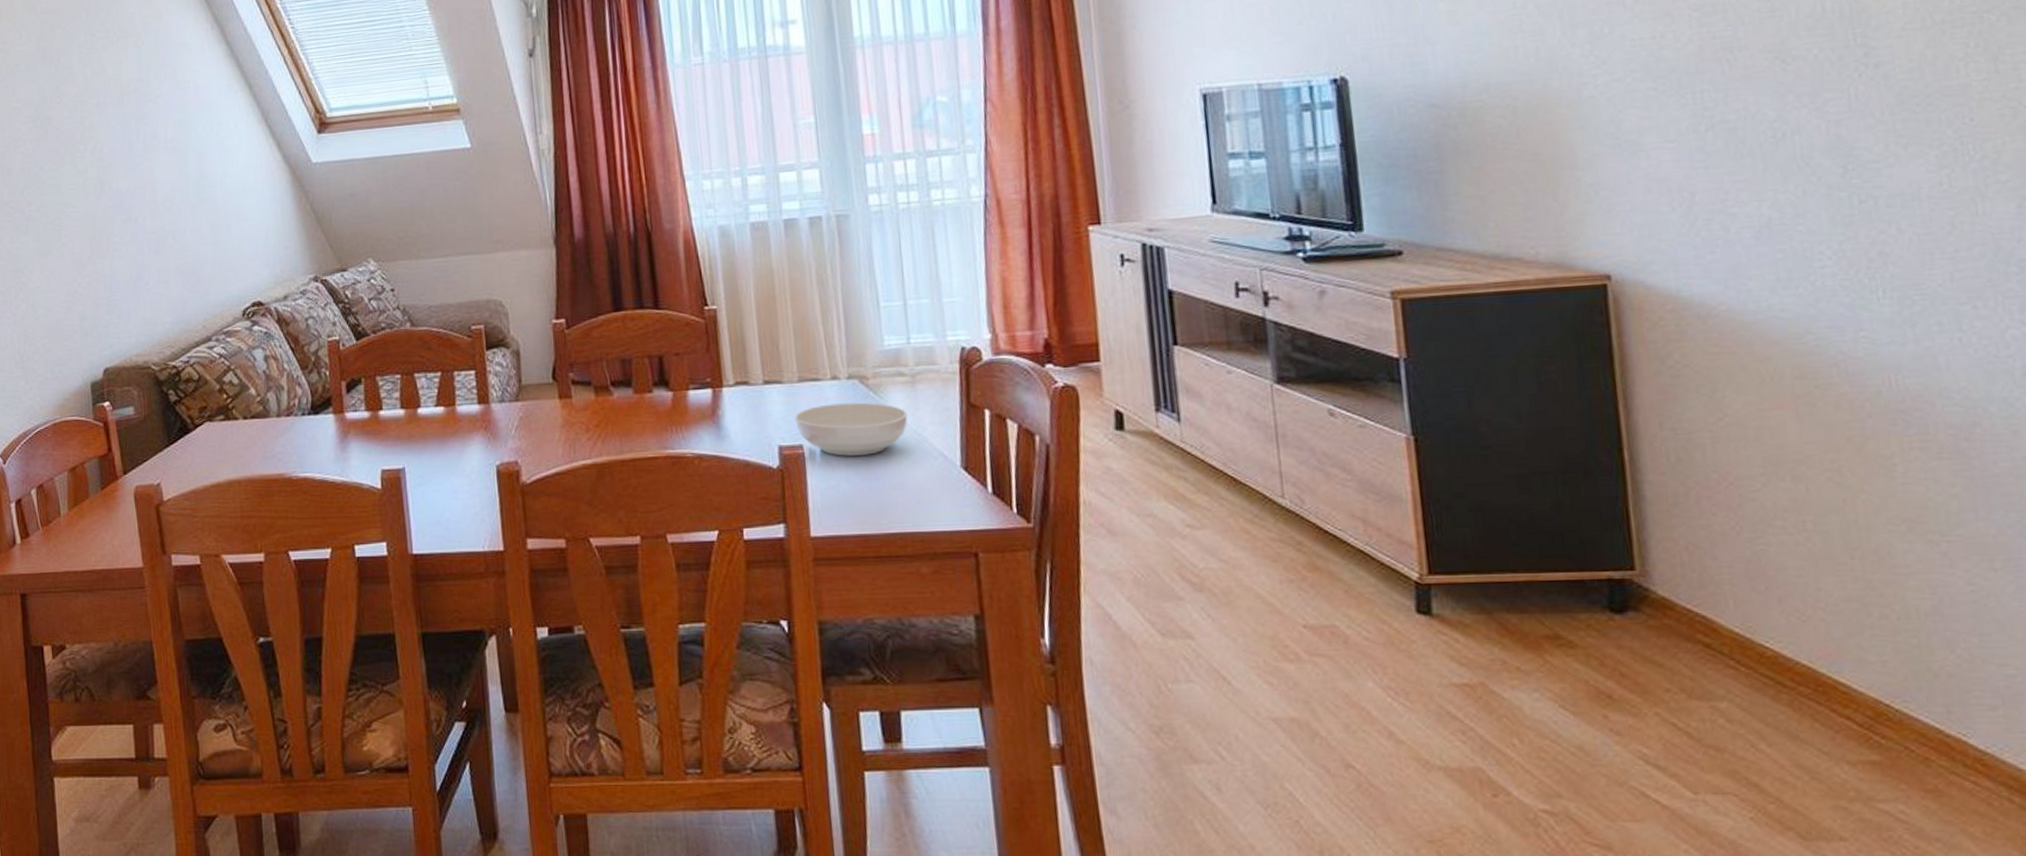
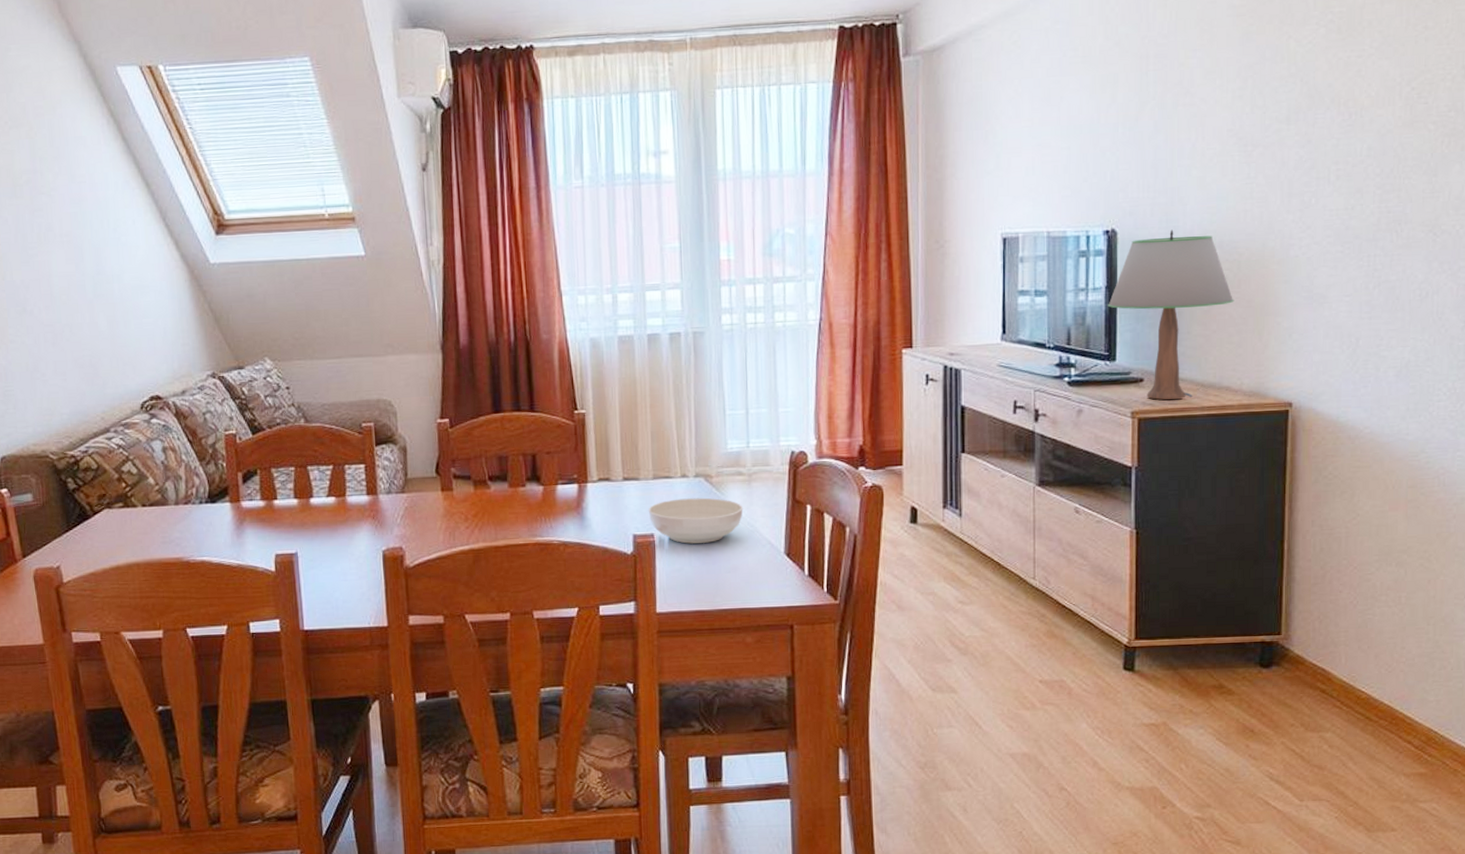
table lamp: none [1345,73,1514,277] -> present [1108,229,1234,401]

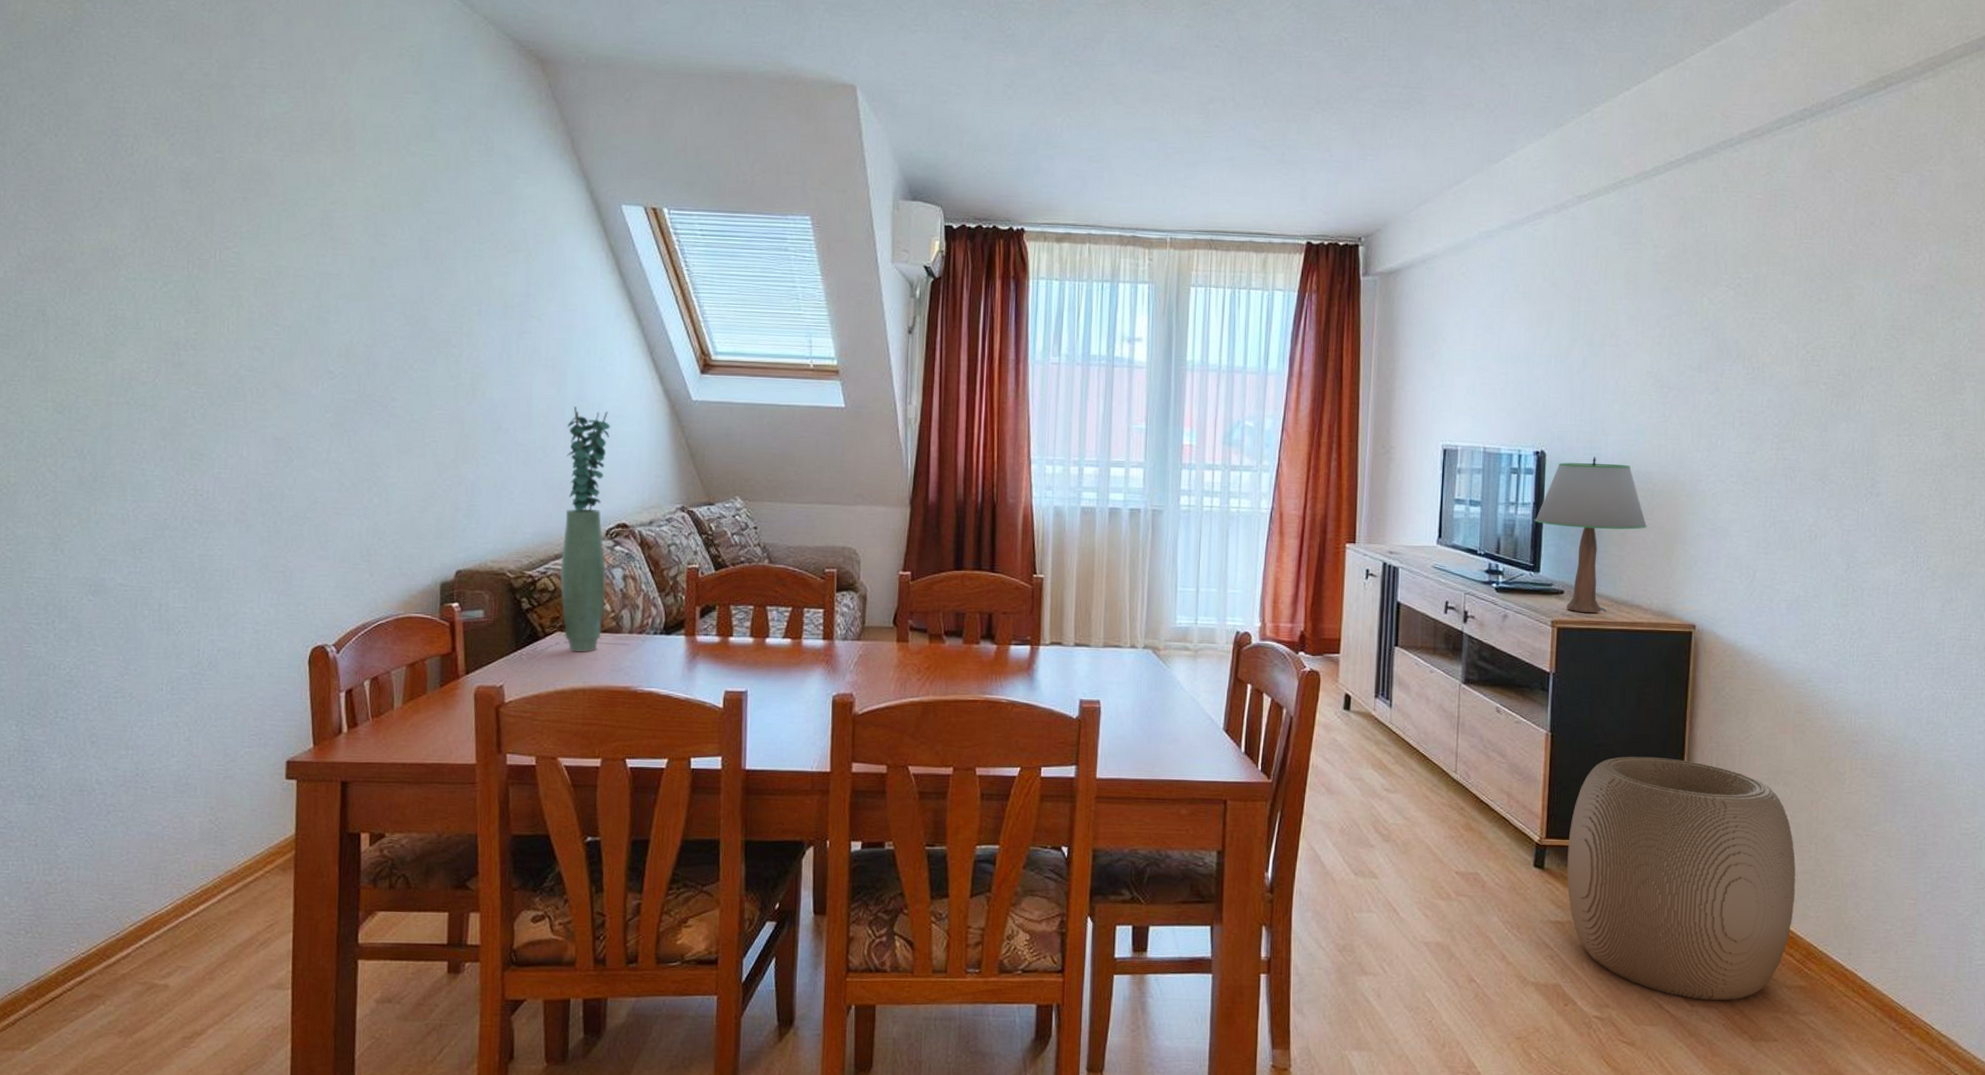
vase: none [90,281,148,528] -> present [559,407,611,652]
bowl: present [648,497,744,544] -> none [1096,668,1187,713]
pouf: none [1159,546,1413,794] -> present [1567,756,1796,1000]

